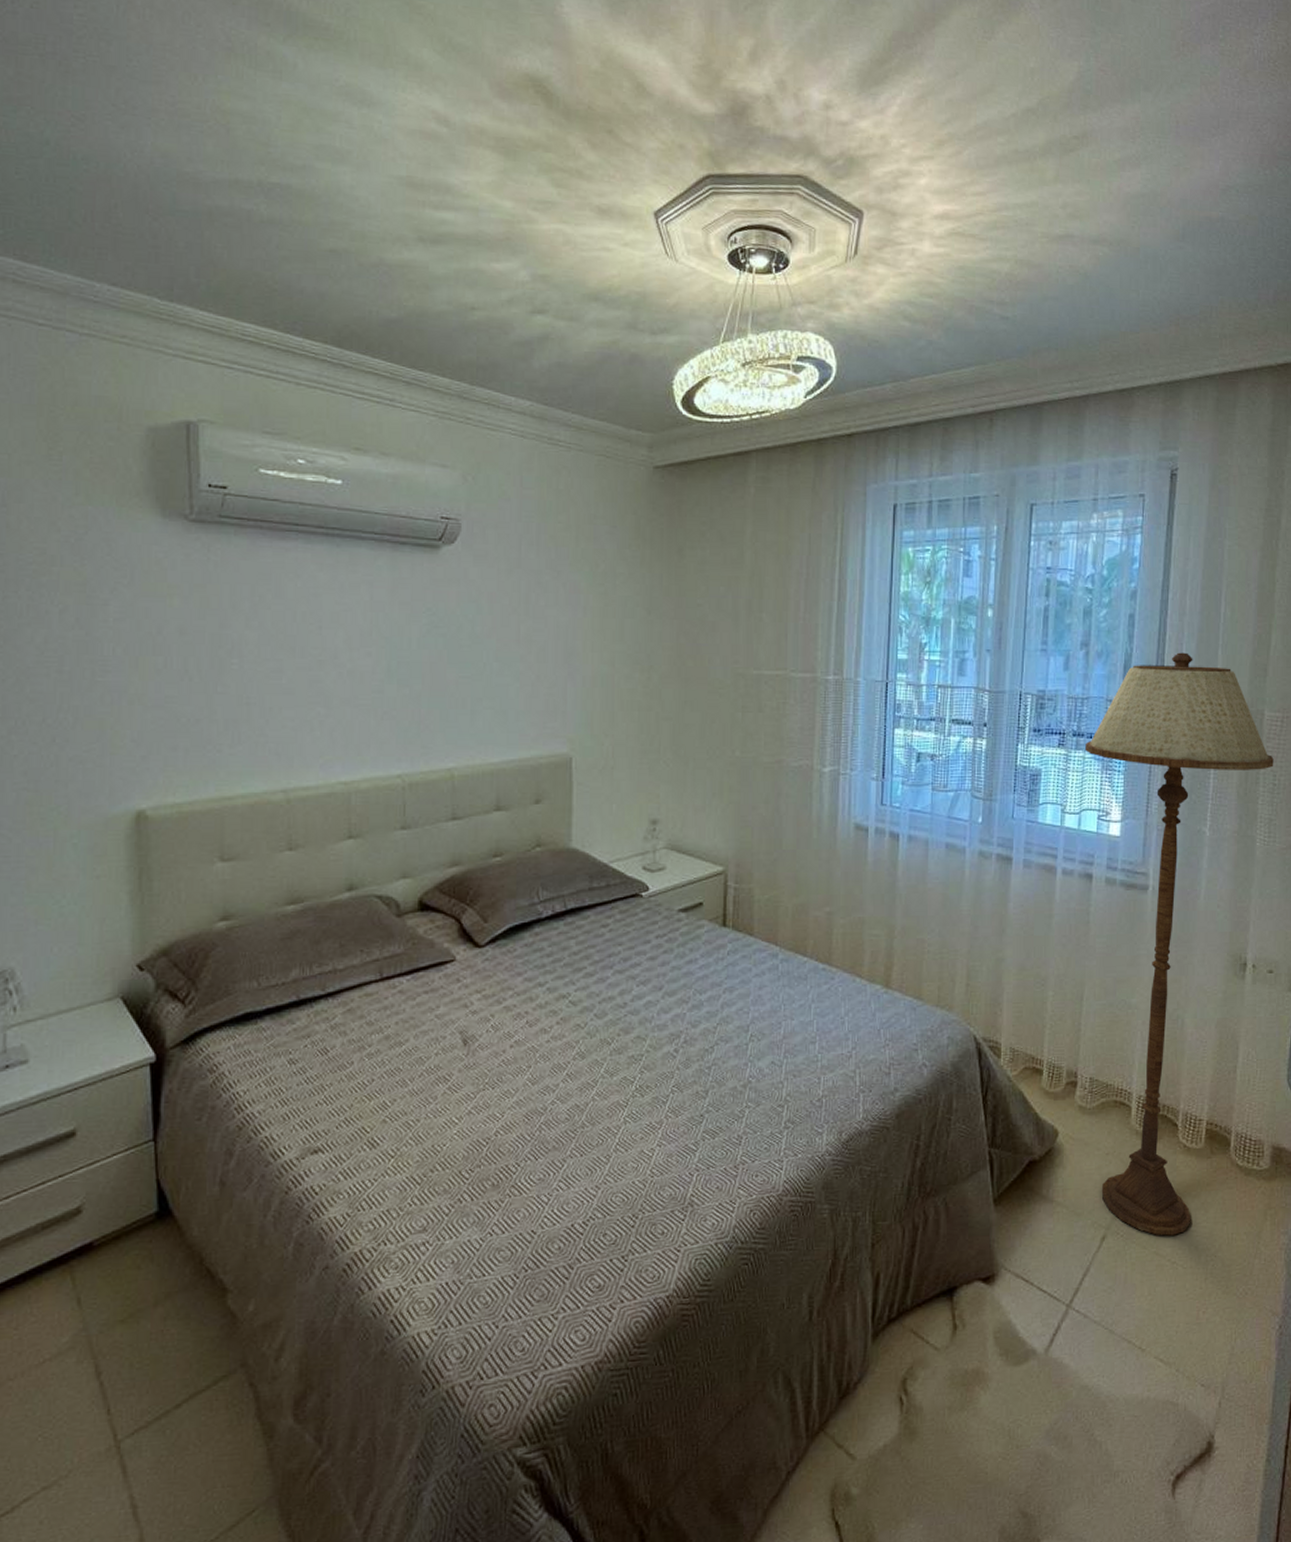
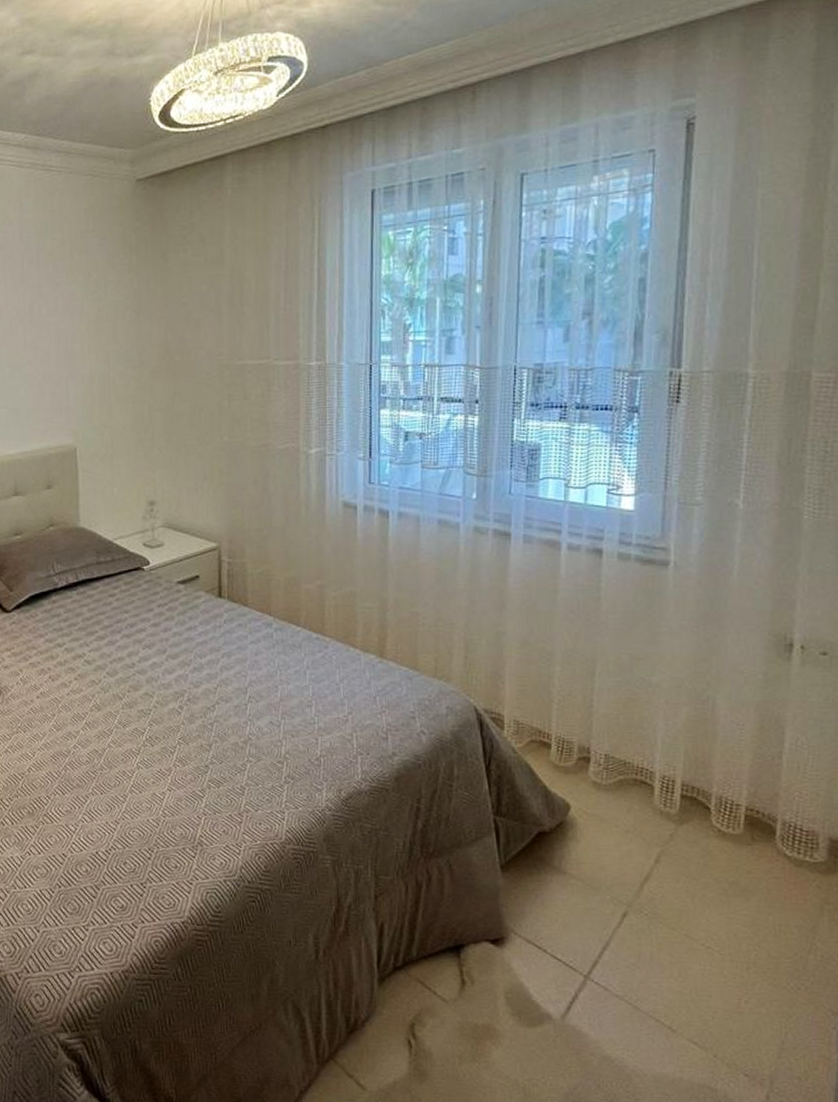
floor lamp: present [1085,652,1274,1236] -> none [591,314,825,920]

